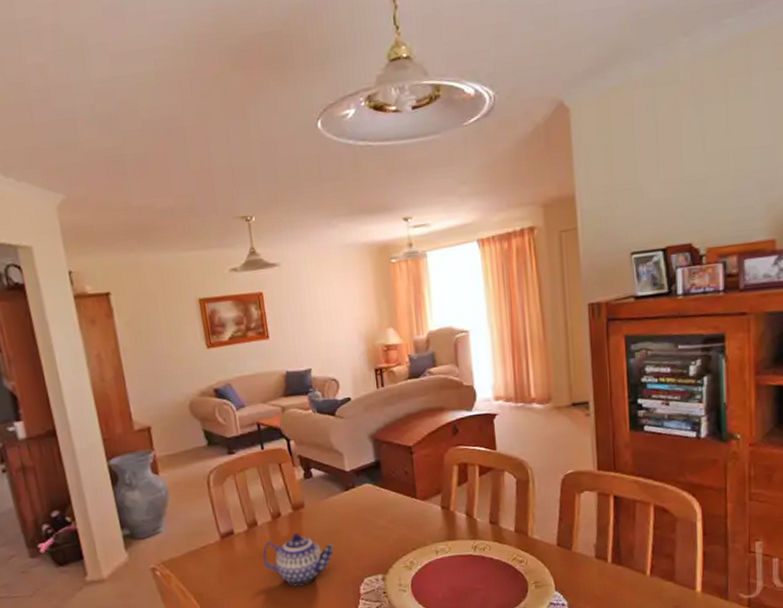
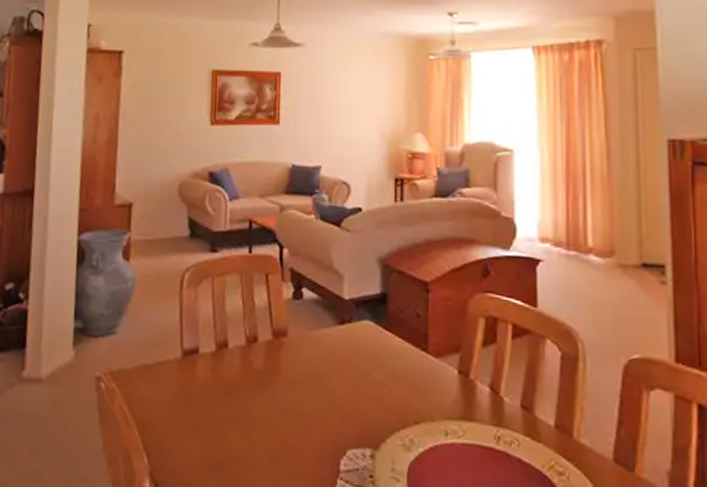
teapot: present [263,533,335,586] -> none [226,367,316,441]

